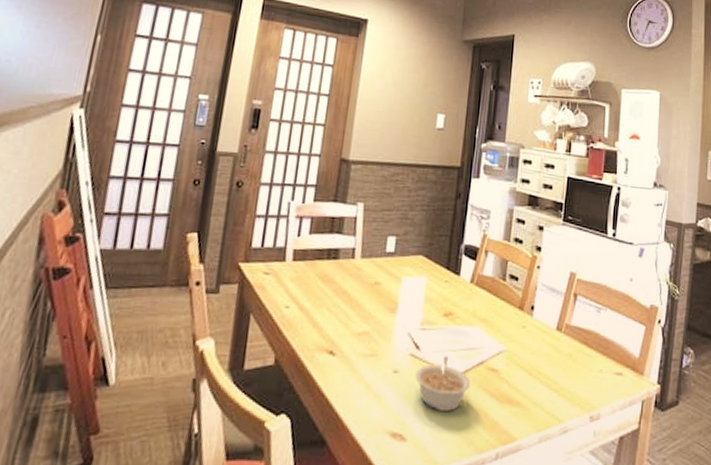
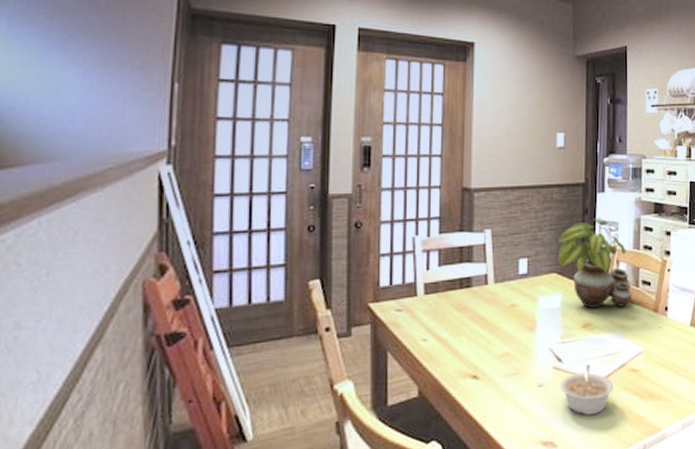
potted plant: none [425,203,499,300] -> present [557,218,632,308]

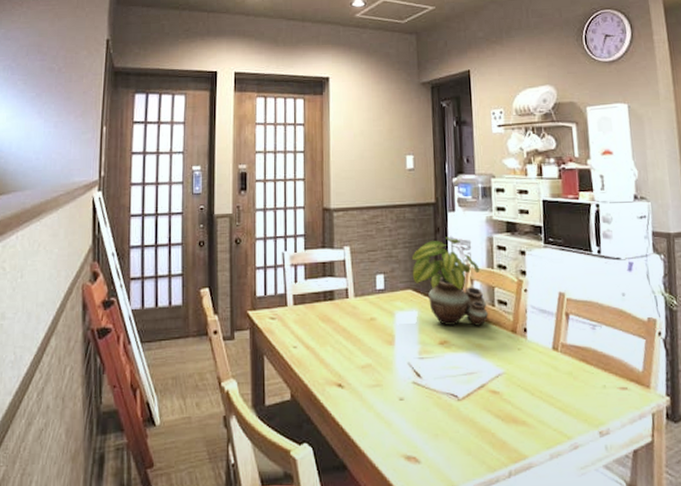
legume: present [560,364,613,415] -> none [420,381,474,434]

